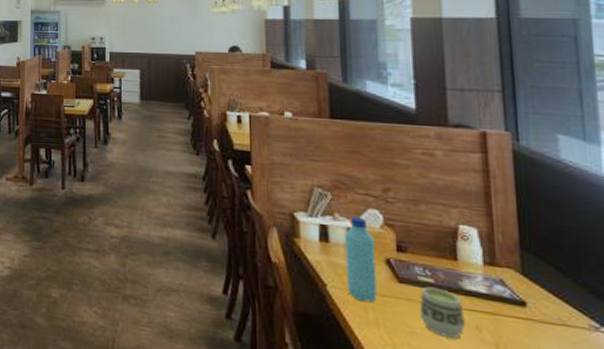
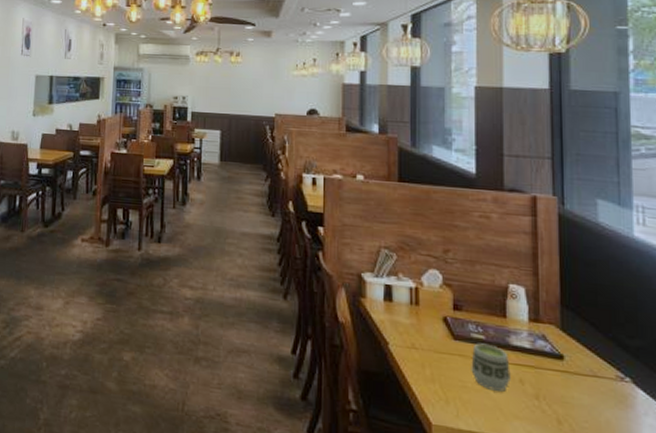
water bottle: present [345,217,377,302] -> none [408,277,434,359]

